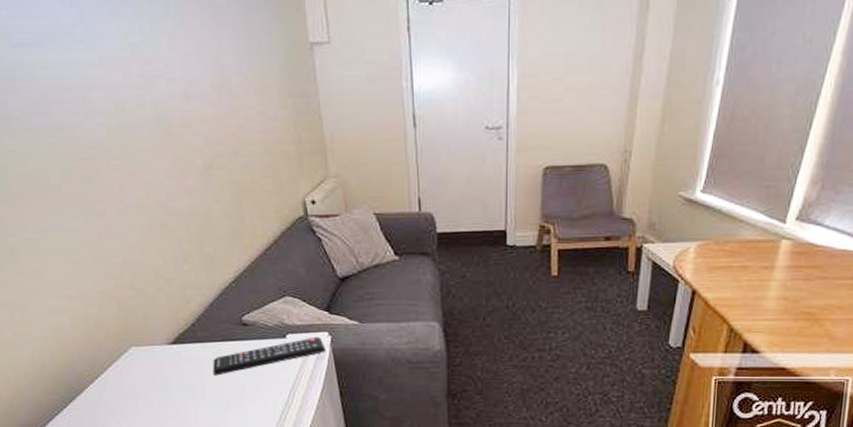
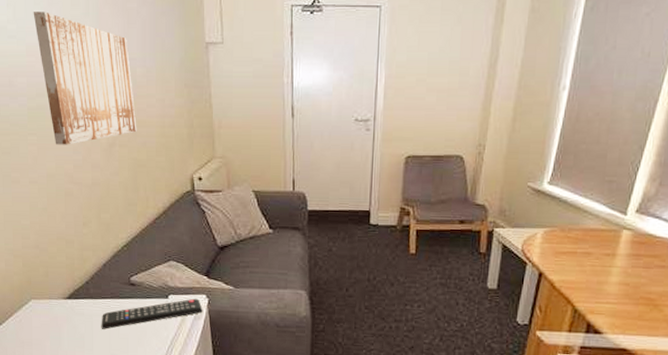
wall art: none [102,11,237,170] -> present [33,12,137,145]

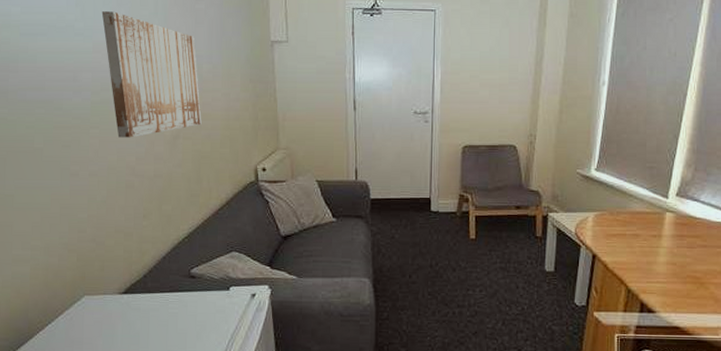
remote control: present [101,298,203,329] -> none [158,289,265,325]

